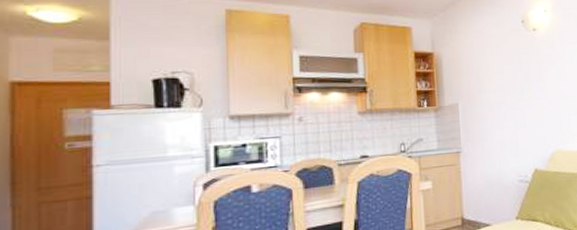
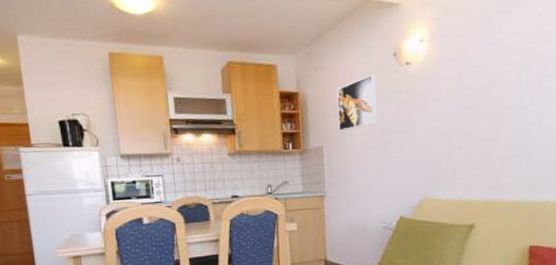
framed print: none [471,38,509,89] -> present [337,74,377,131]

